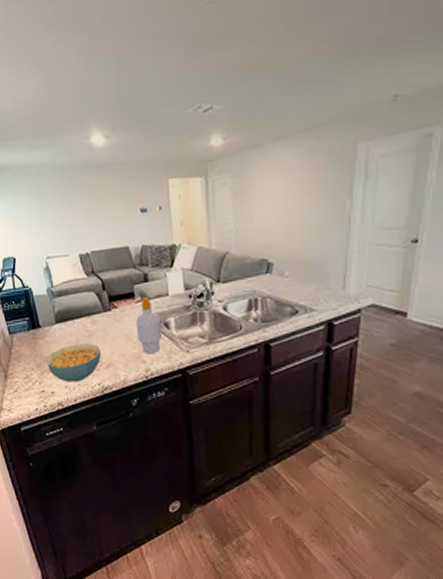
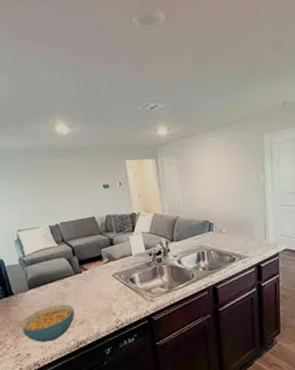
soap bottle: present [136,297,162,354] -> none [105,258,129,307]

